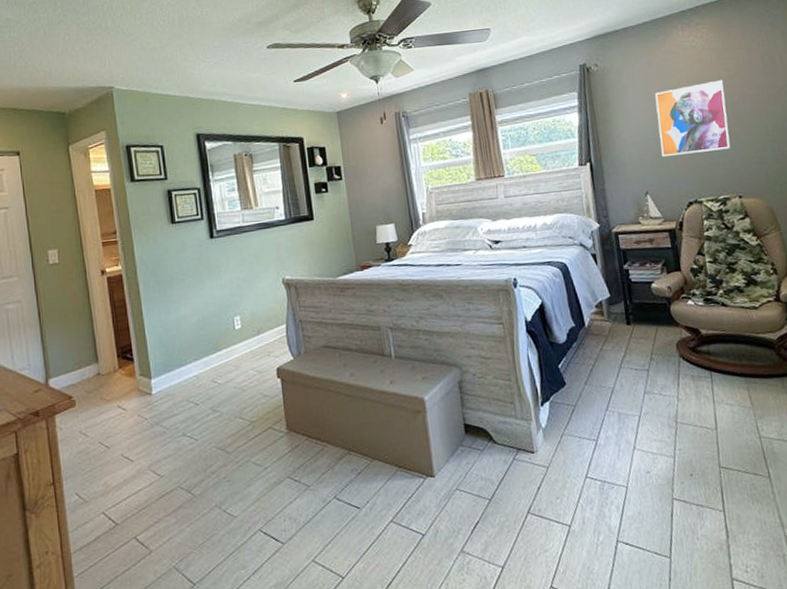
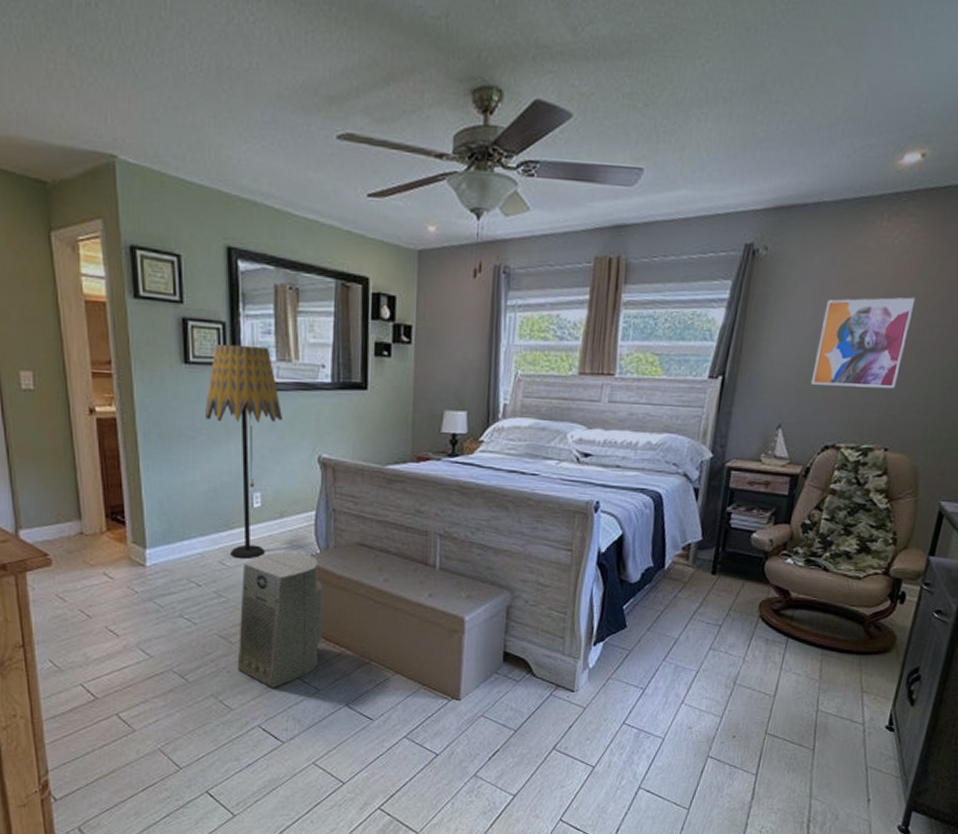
floor lamp: none [190,201,252,376] -> present [205,344,284,560]
air purifier: none [232,362,306,491] -> present [237,552,323,688]

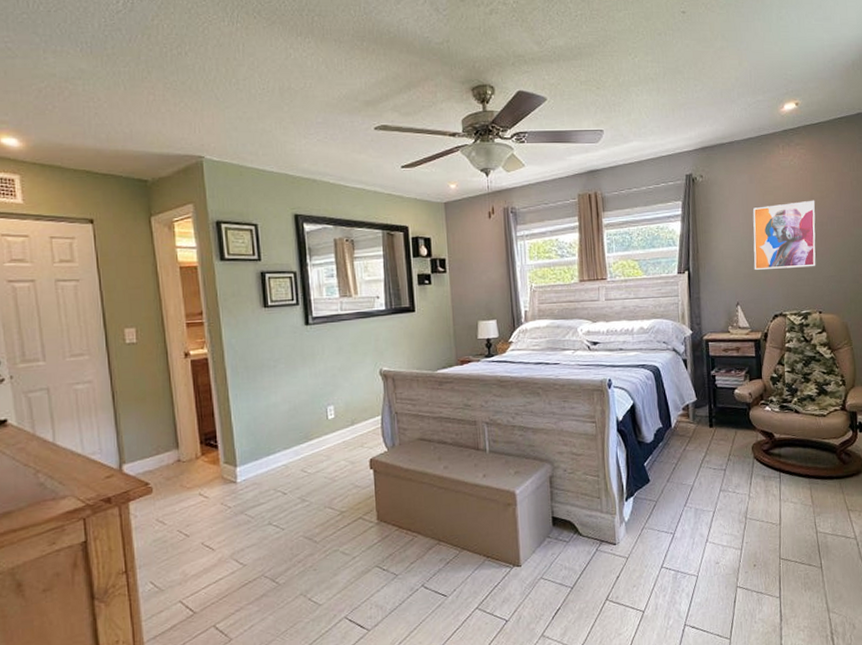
floor lamp: present [205,344,284,560] -> none [283,287,349,466]
air purifier: present [237,552,323,688] -> none [322,453,396,580]

